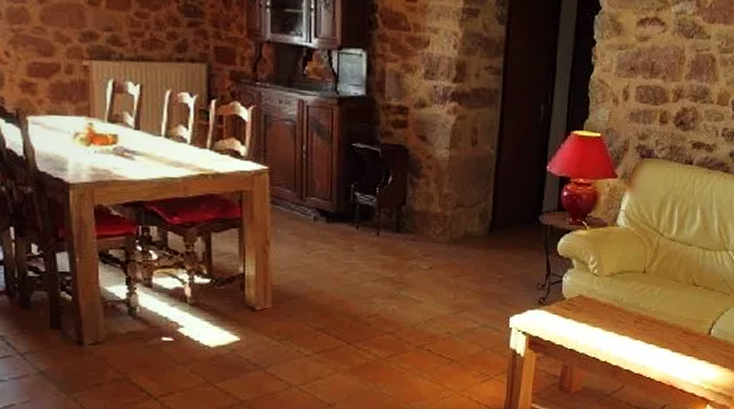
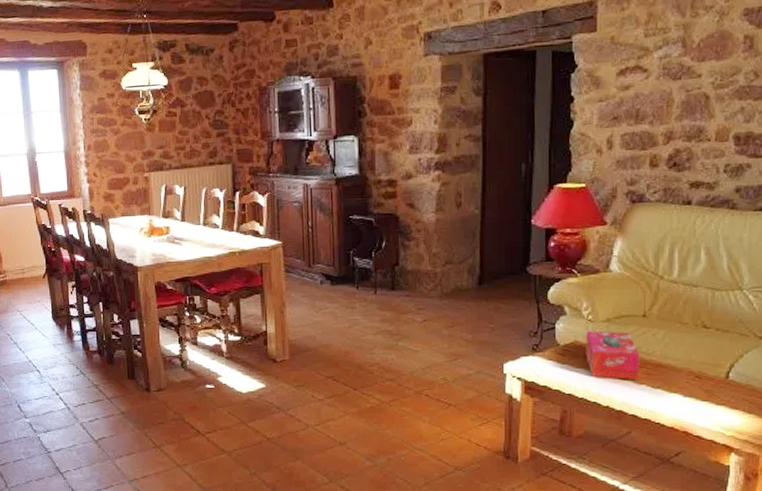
tissue box: none [589,285,638,335] -> present [585,331,640,379]

